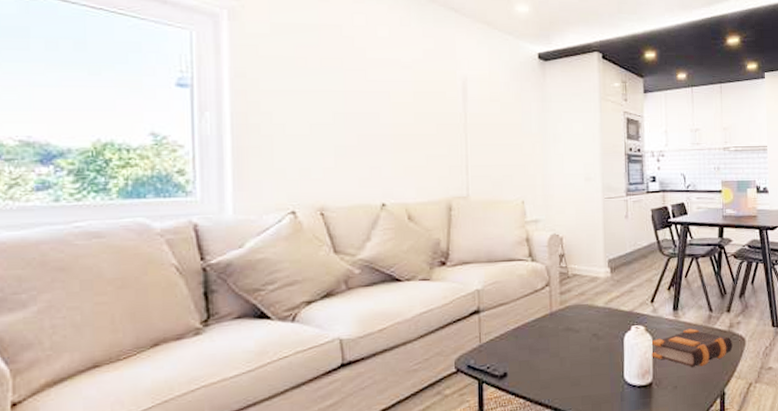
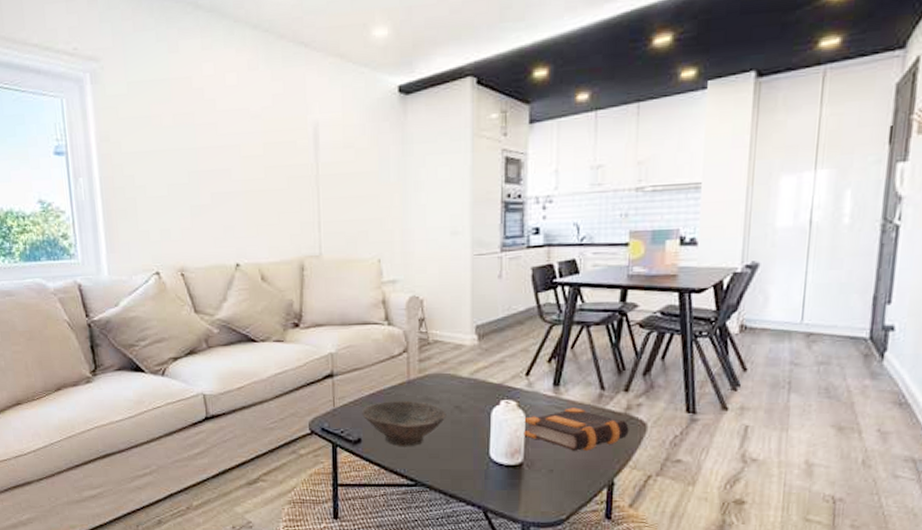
bowl: none [508,332,586,378] -> present [362,401,447,447]

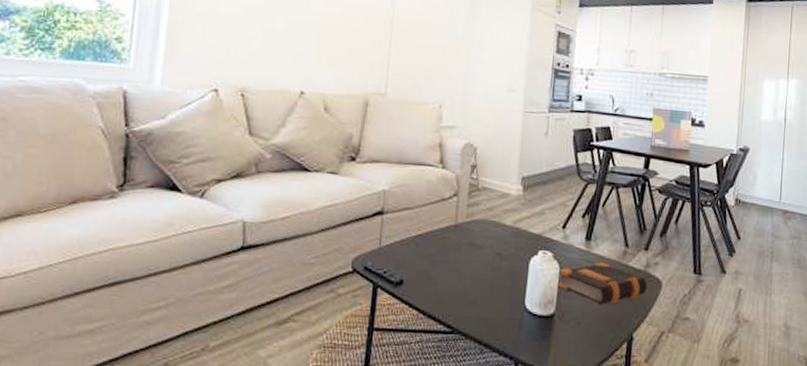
bowl: present [362,401,447,447] -> none [407,243,488,292]

